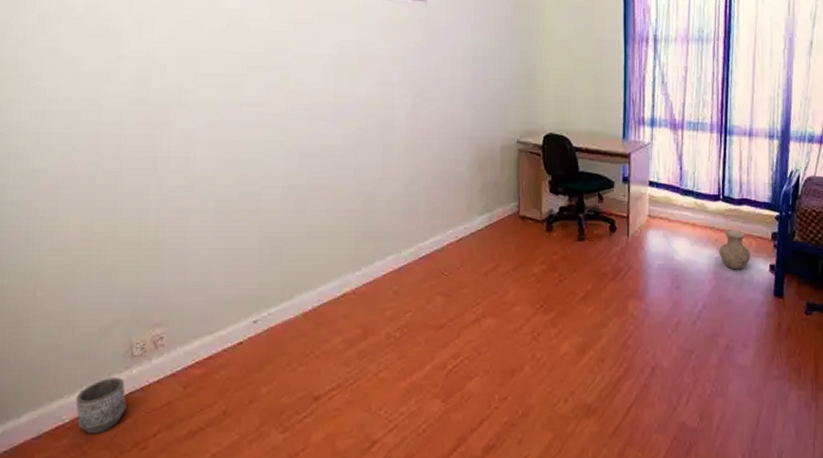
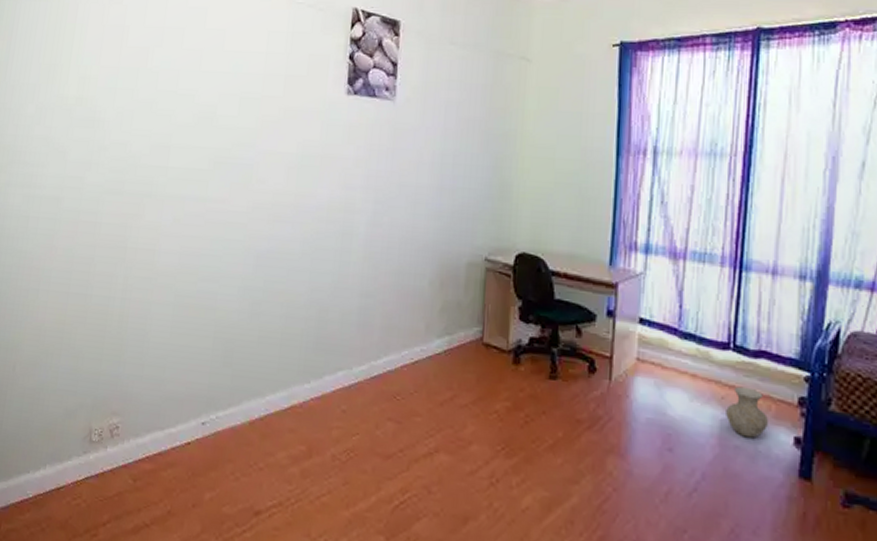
planter: present [76,378,127,435] -> none [39,459,83,514]

